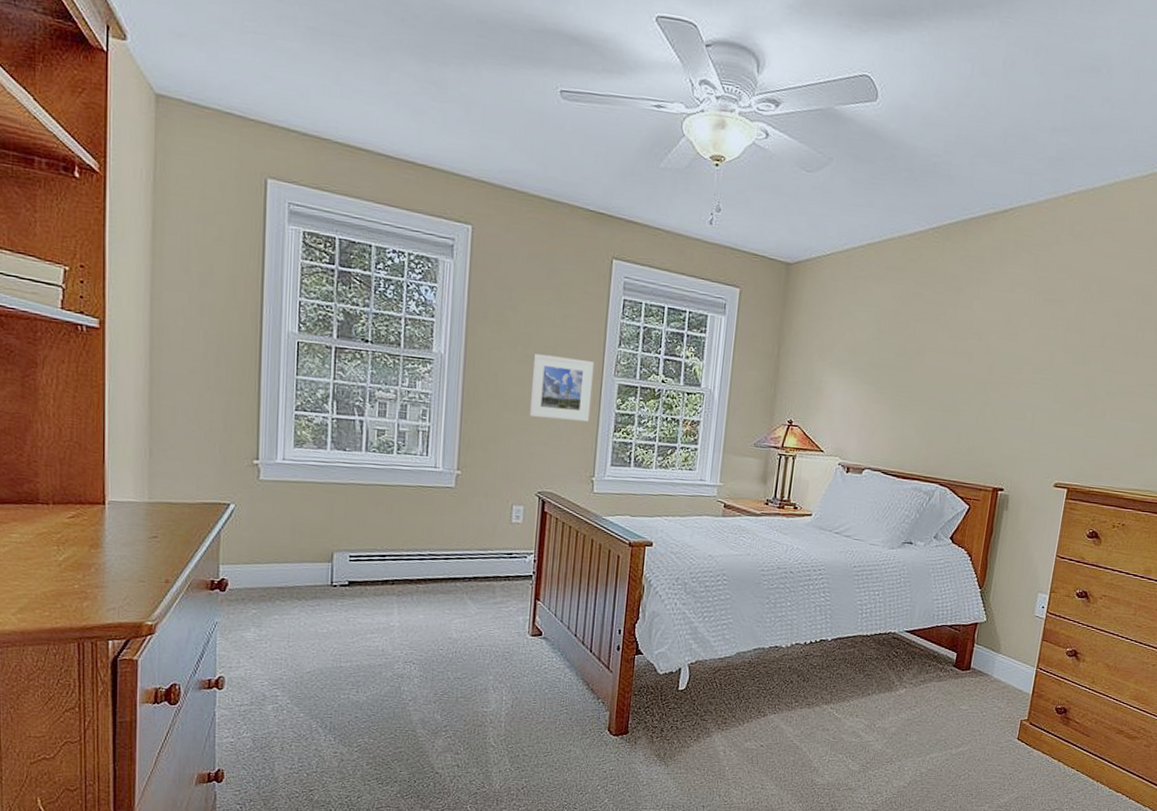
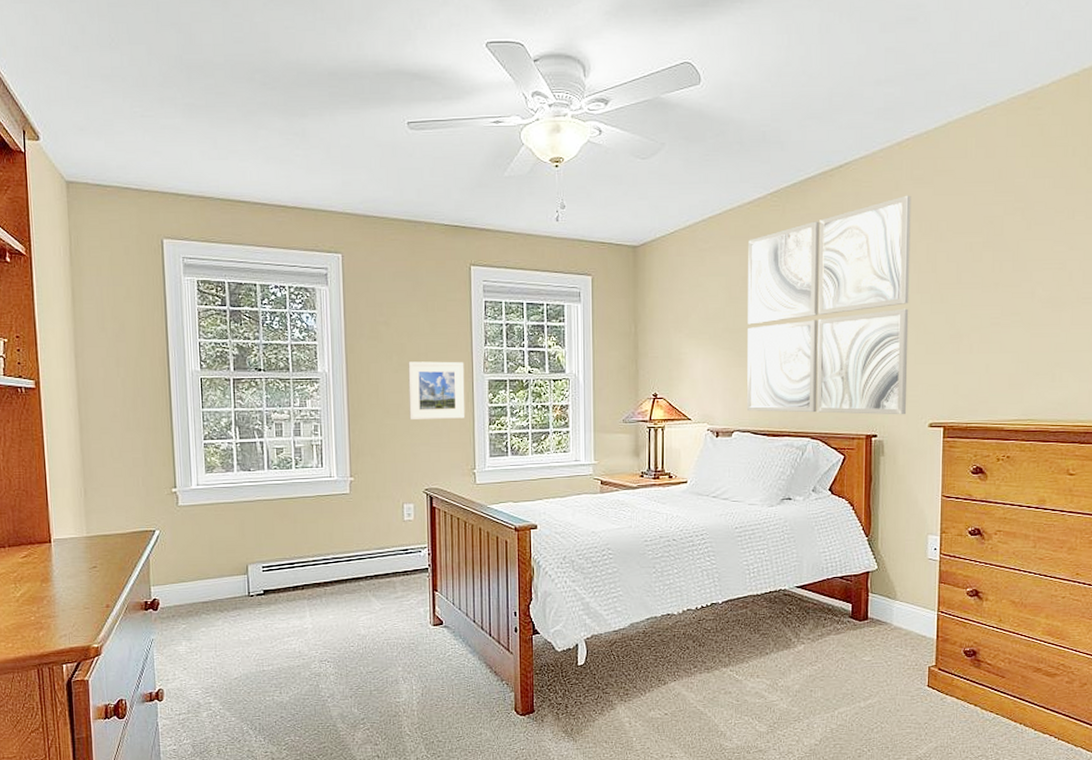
wall art: none [880,250,1070,472] -> present [746,195,911,415]

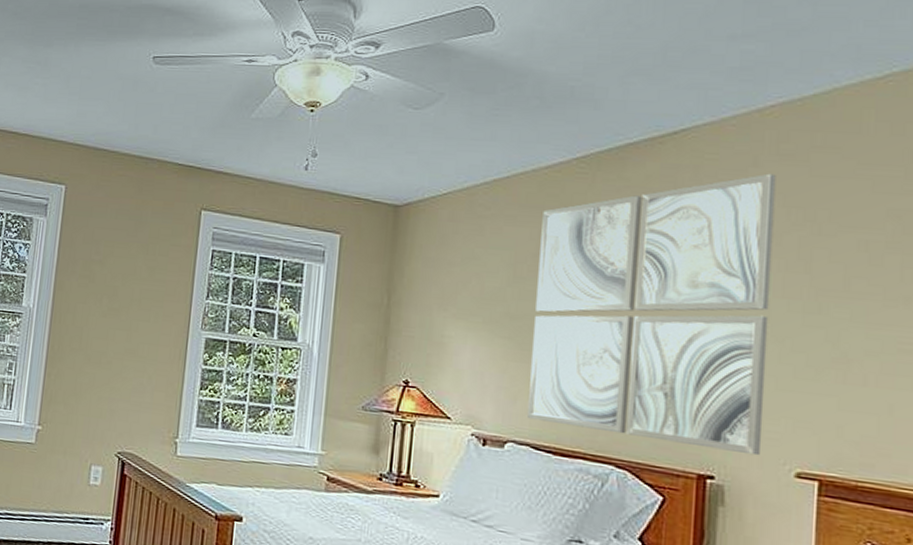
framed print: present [408,361,466,421] -> none [111,307,181,378]

